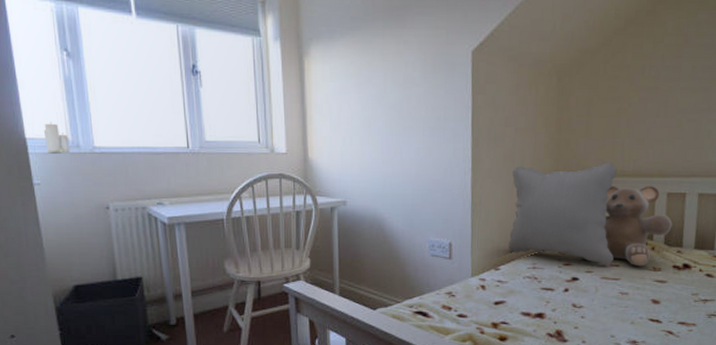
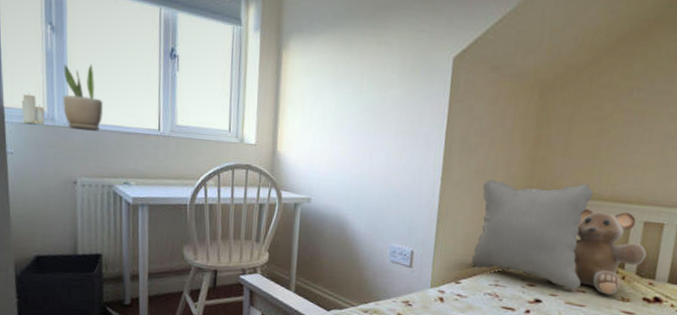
potted plant: none [84,87,129,154] -> present [63,64,103,131]

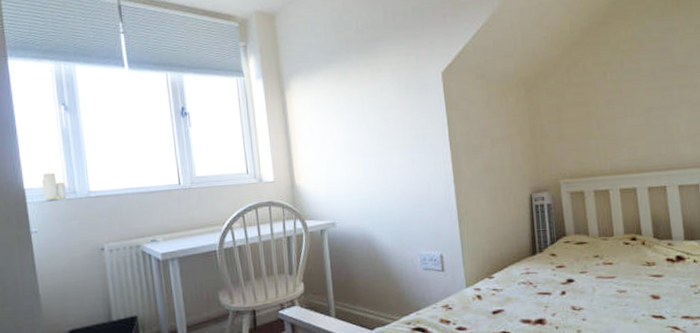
potted plant: present [63,64,103,131] -> none [80,134,123,198]
cushion: present [471,179,594,291] -> none [494,163,606,264]
teddy bear: present [572,208,647,295] -> none [588,182,658,263]

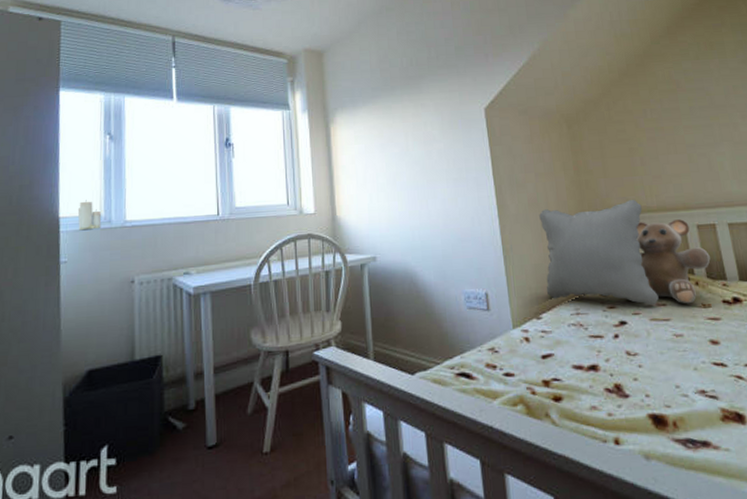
cushion: none [494,163,606,264] -> present [539,200,659,306]
teddy bear: none [588,182,658,263] -> present [636,219,711,304]

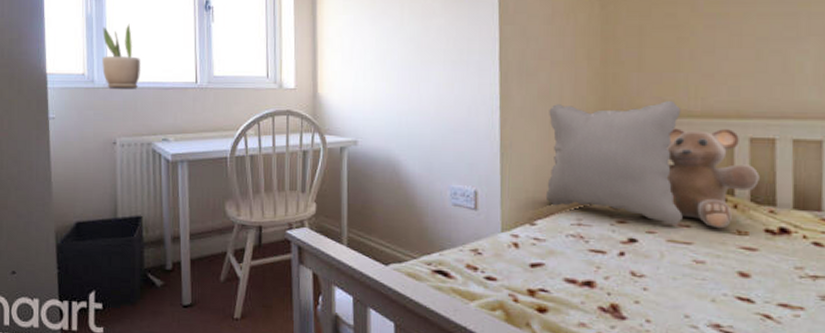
candle: present [77,200,102,231] -> none [63,57,85,88]
potted plant: none [120,163,161,228] -> present [102,23,140,89]

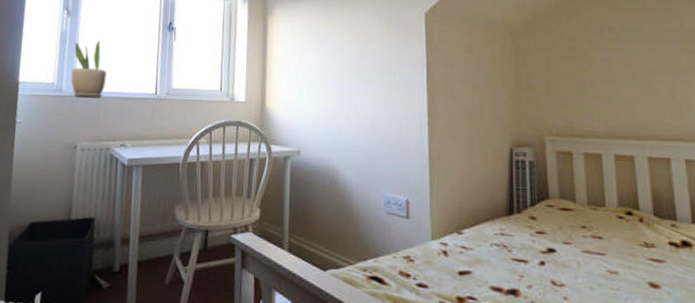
cushion: present [545,101,683,225] -> none [471,122,595,237]
teddy bear: present [666,128,760,229] -> none [576,147,660,241]

